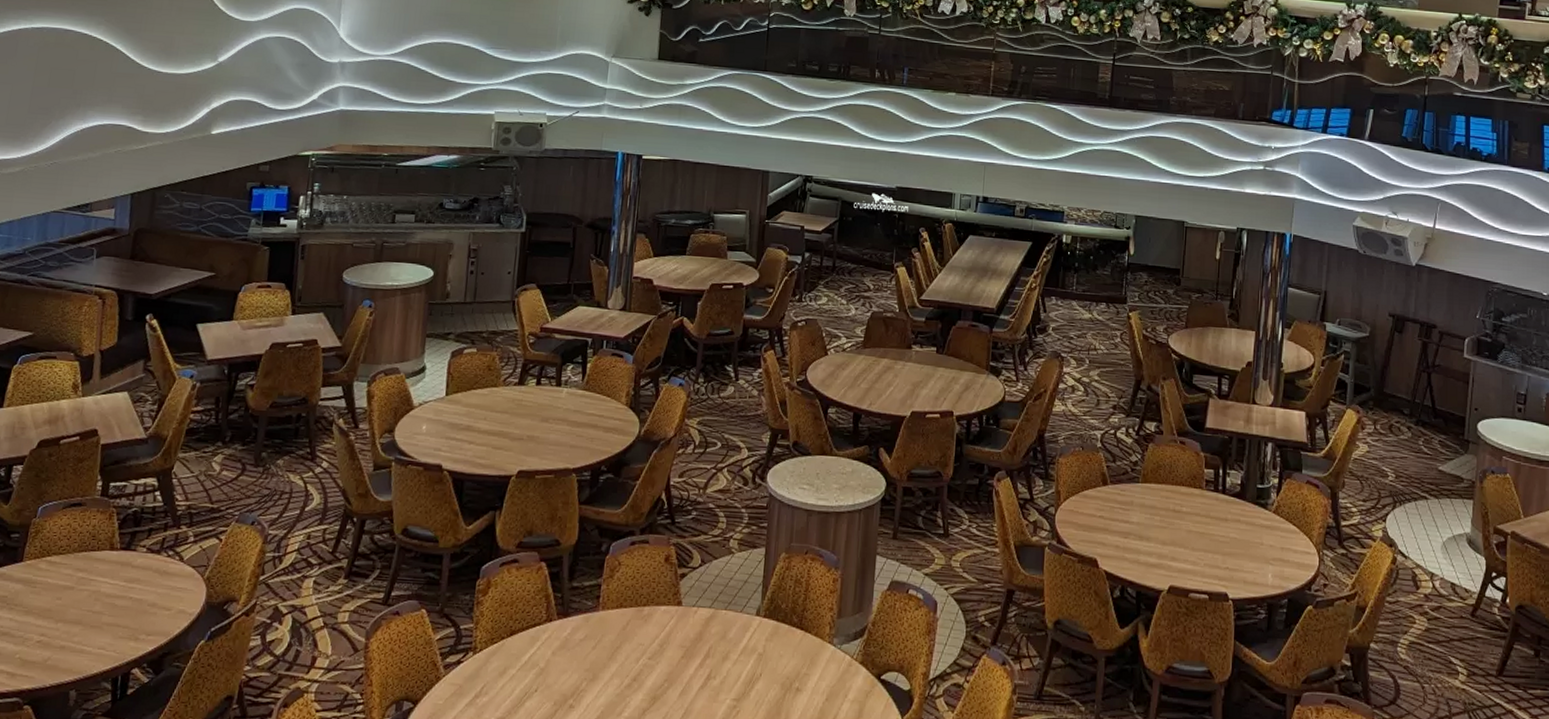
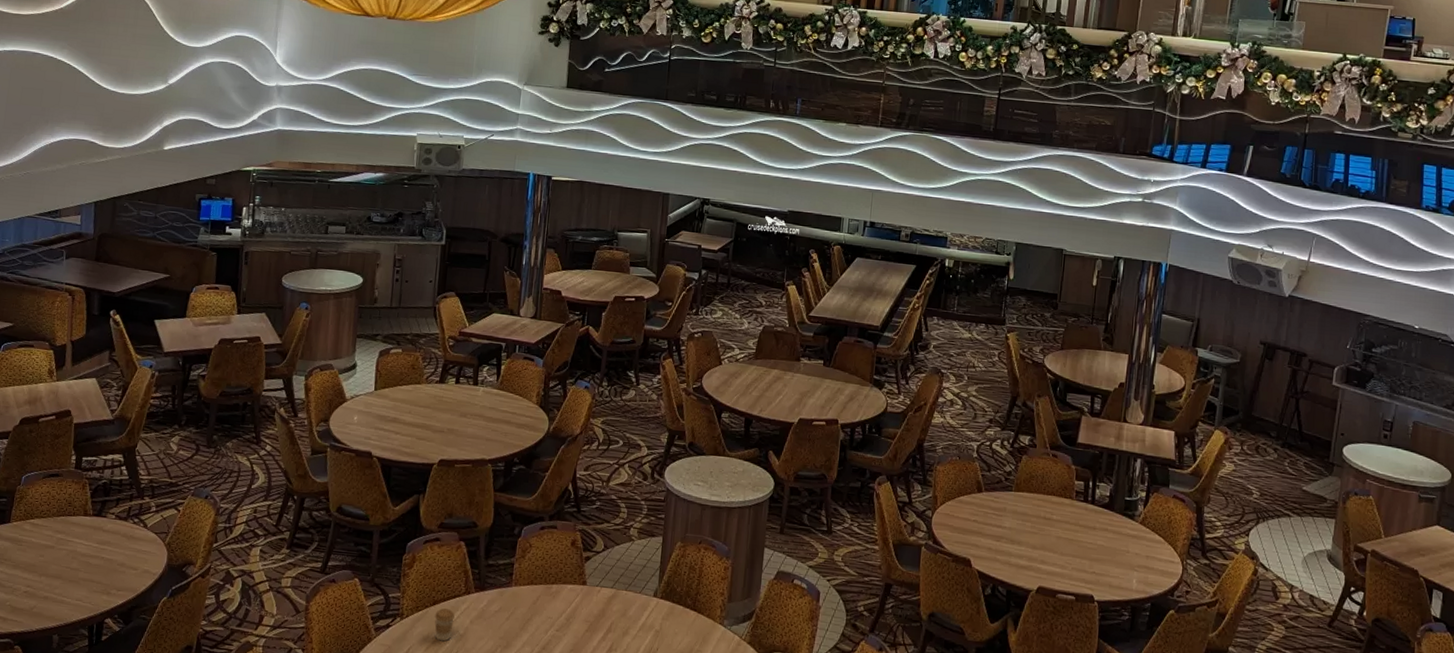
coffee cup: none [511,638,535,677] -> present [434,607,455,642]

